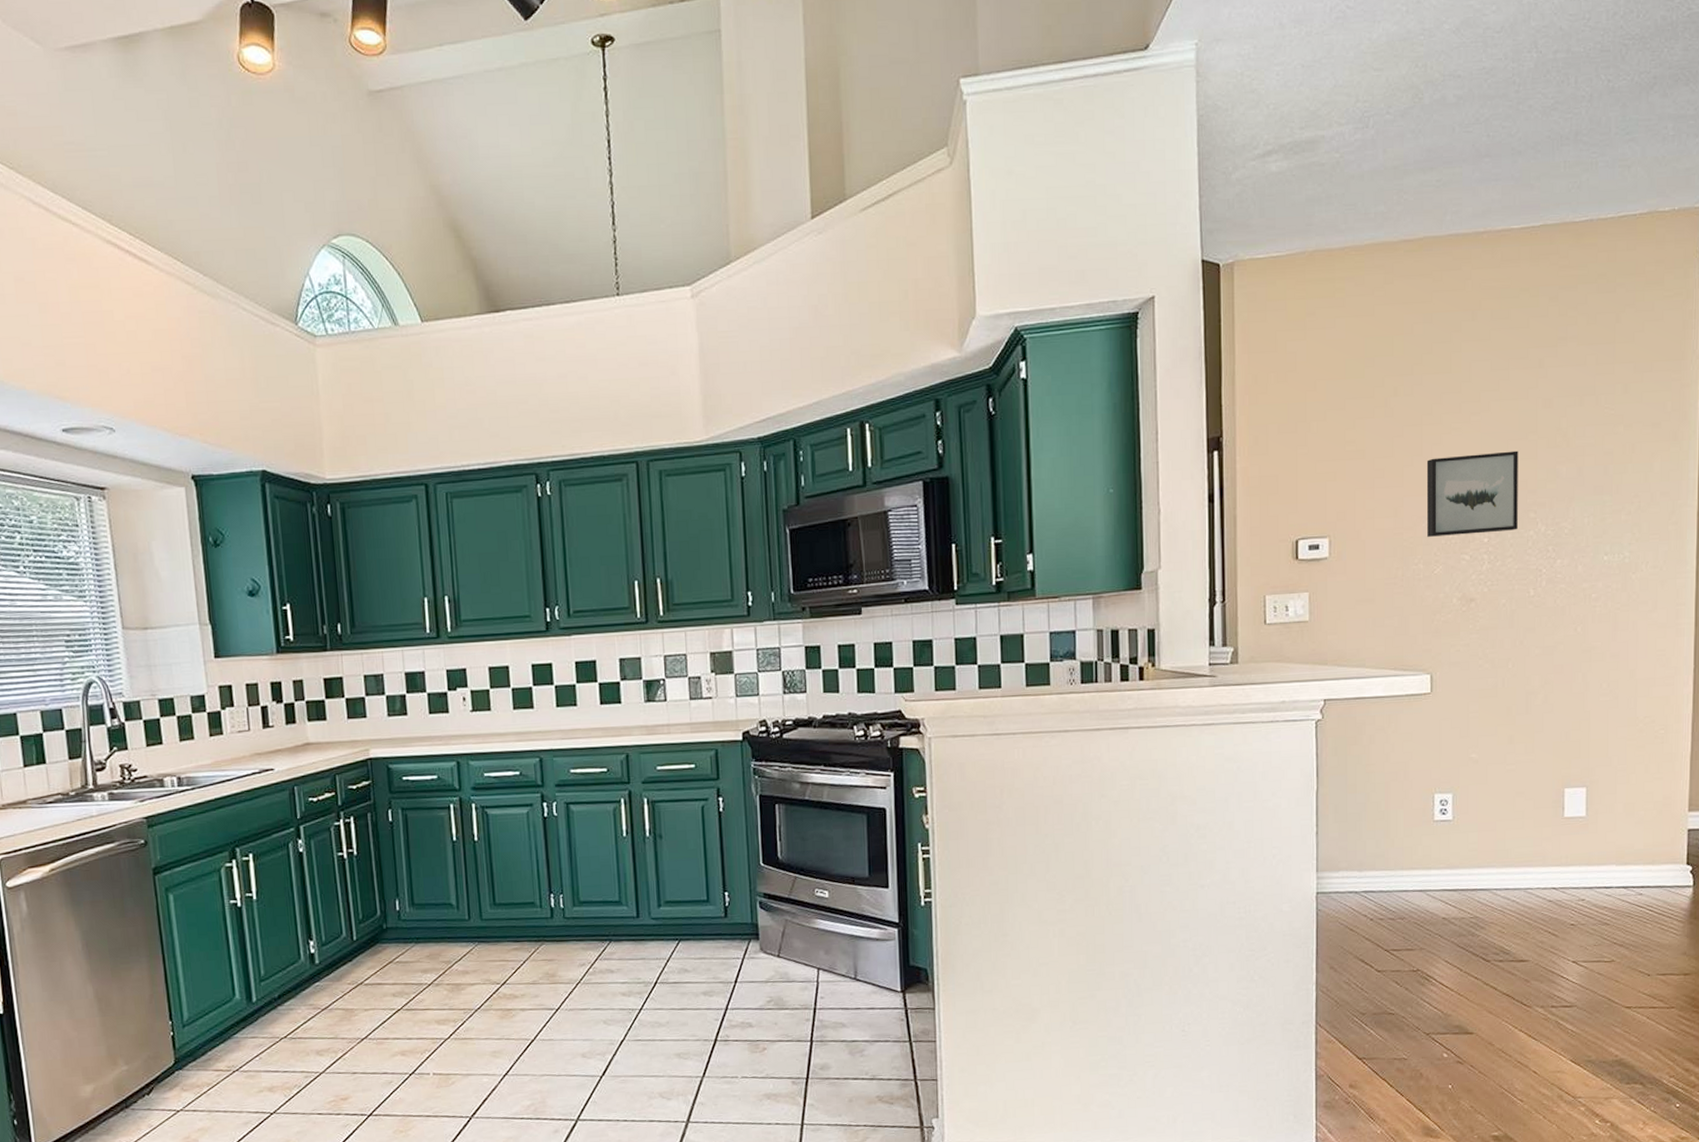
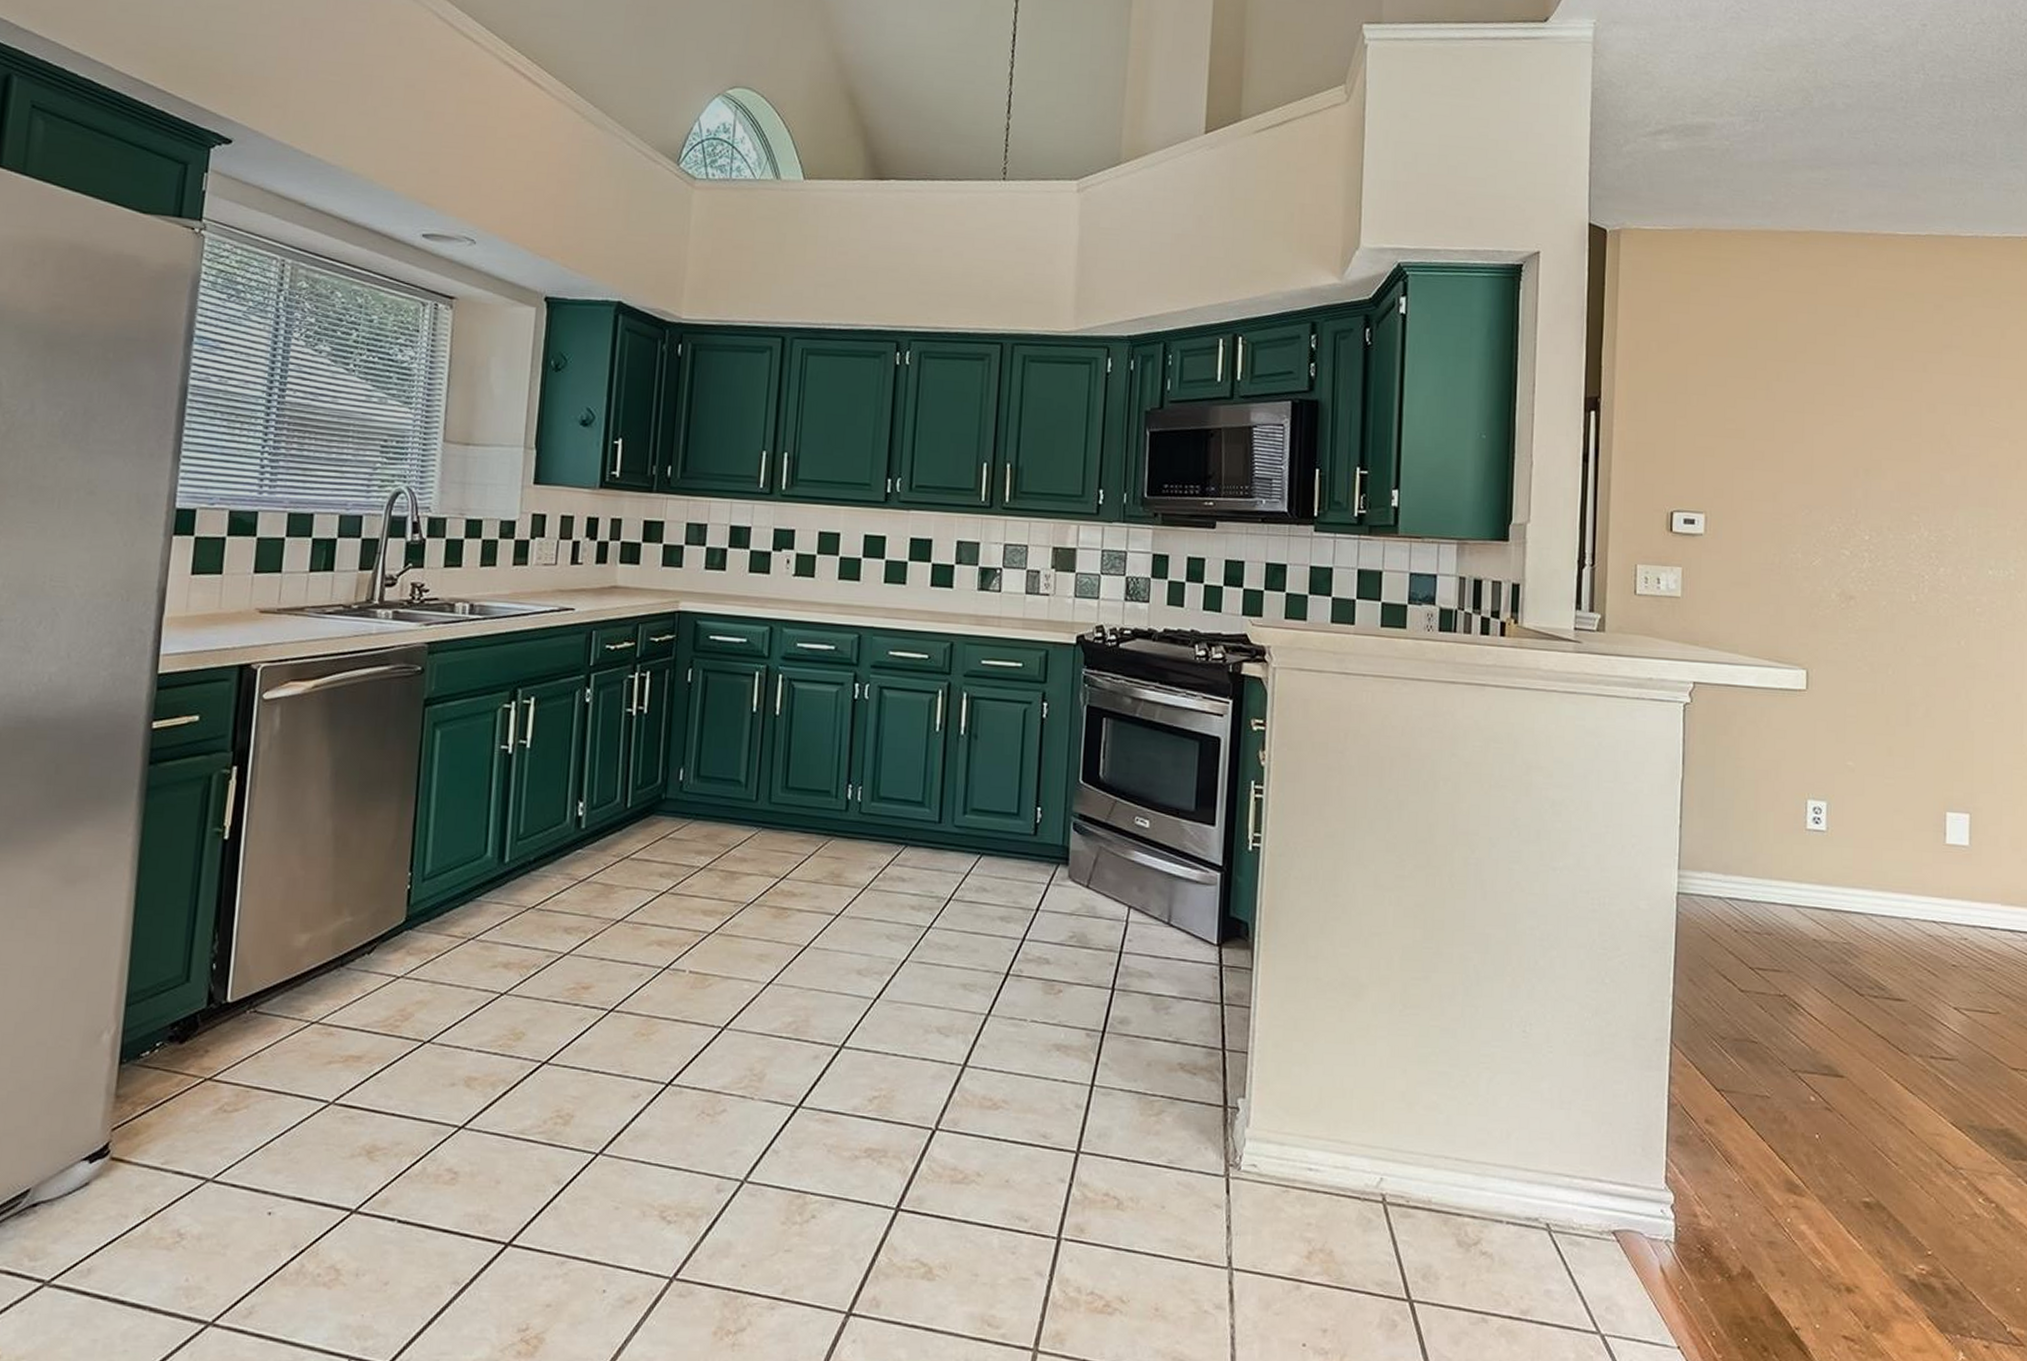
wall art: present [1426,450,1518,537] -> none [1806,447,1902,532]

